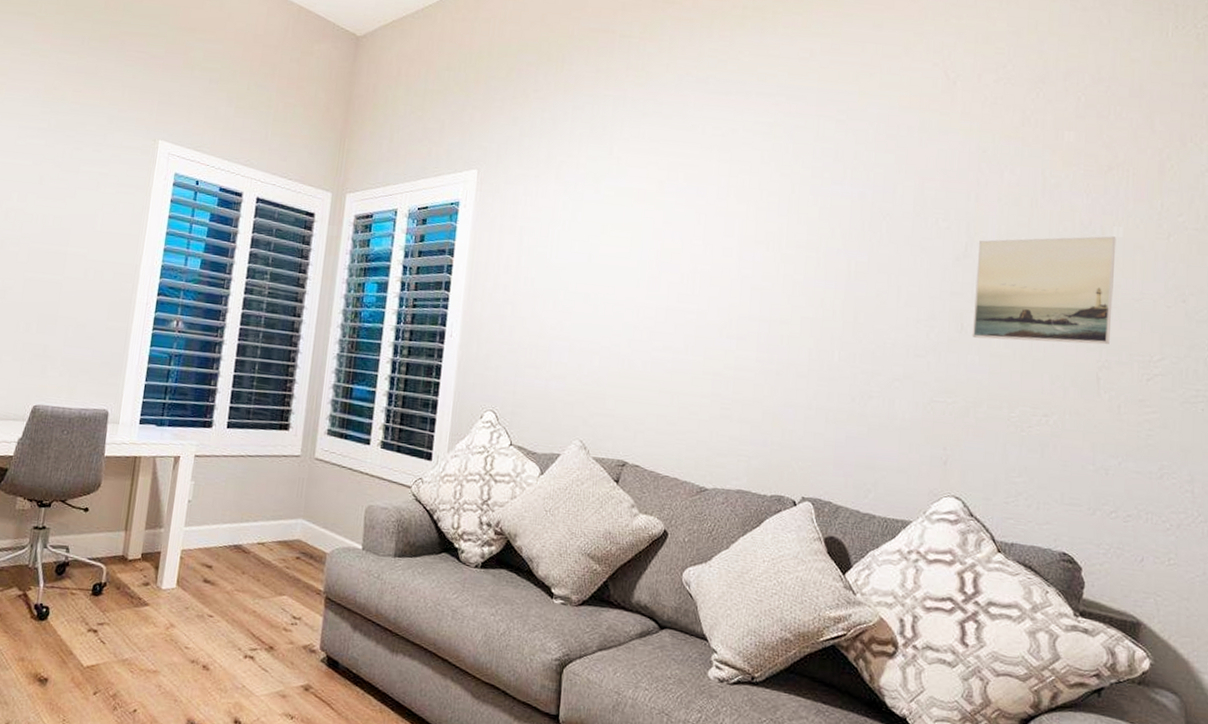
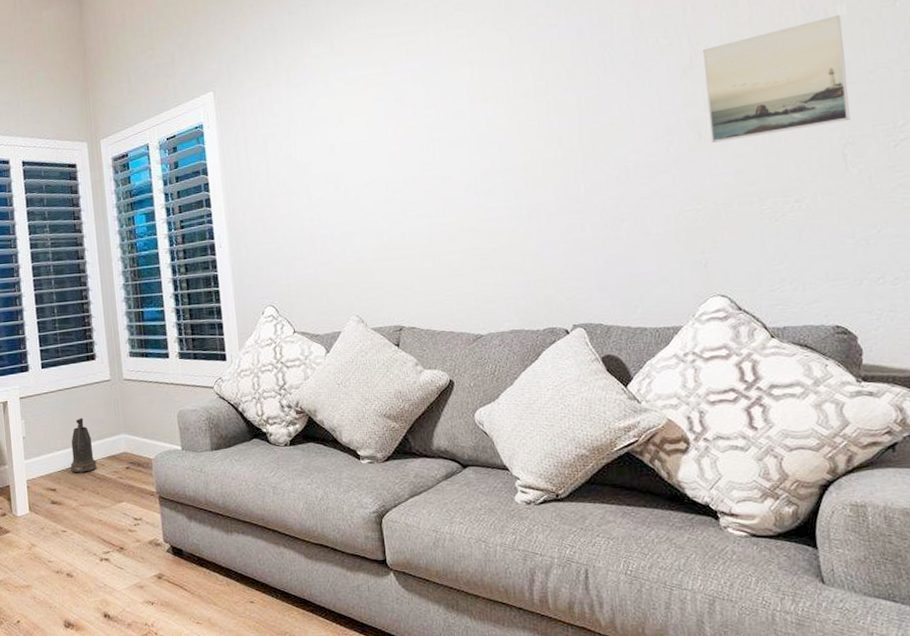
watering can: none [234,491,265,555] -> present [71,418,97,474]

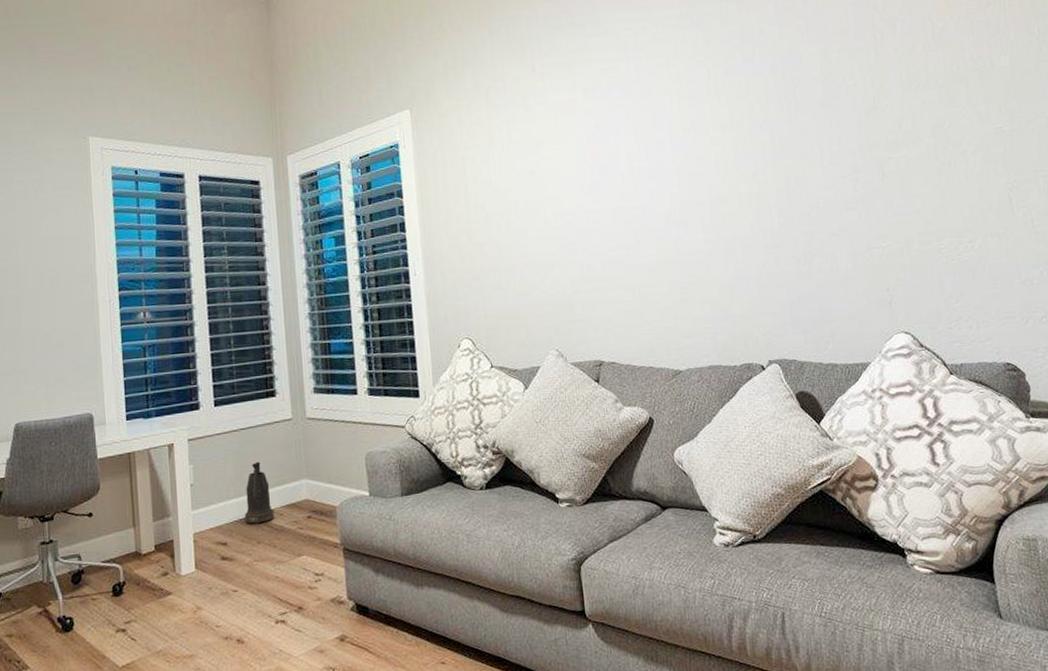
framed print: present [703,15,850,143] -> none [885,66,1015,182]

